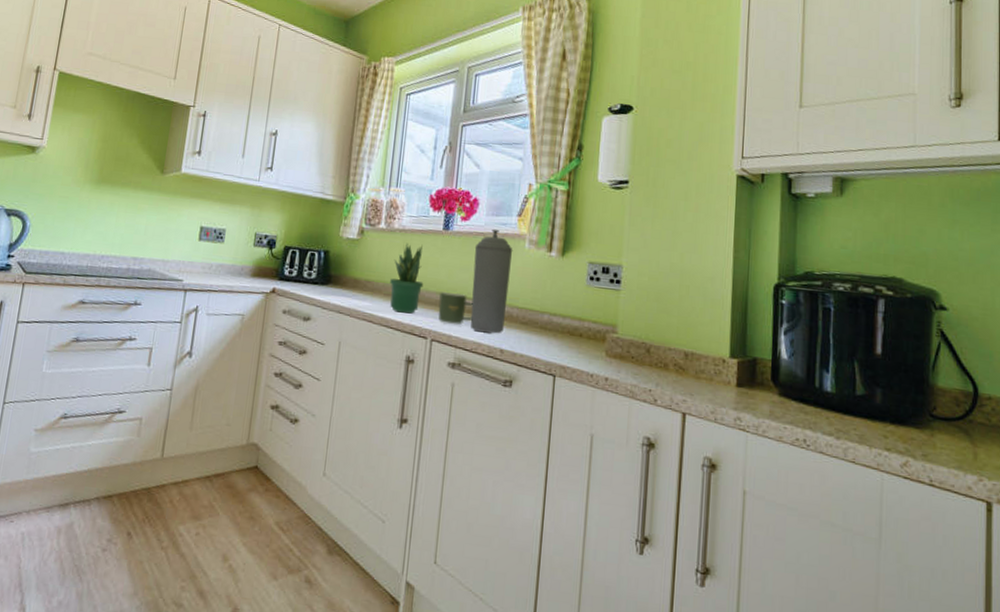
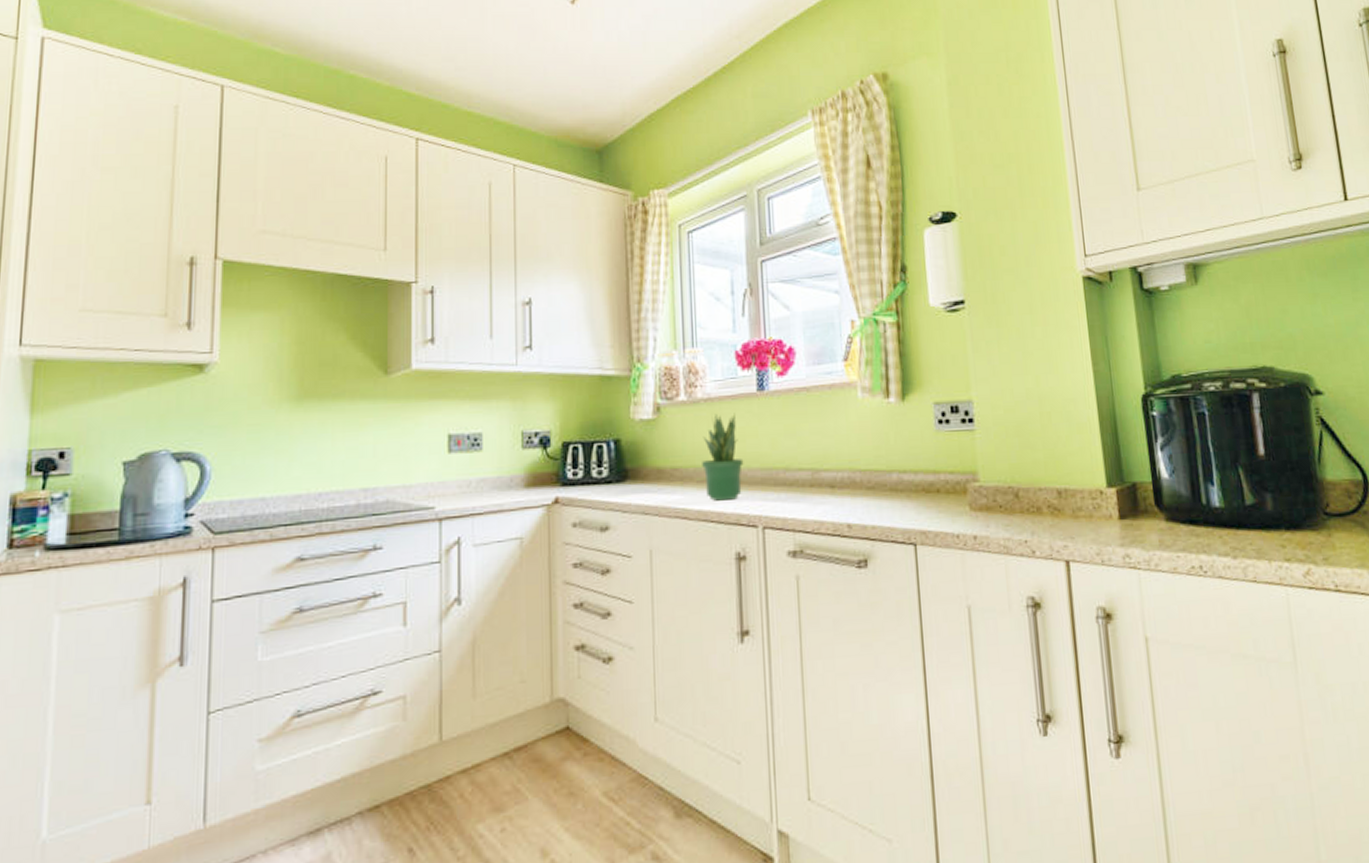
mug: present [438,292,473,326] -> none [765,465,808,506]
canister: present [470,229,513,334] -> none [798,380,848,508]

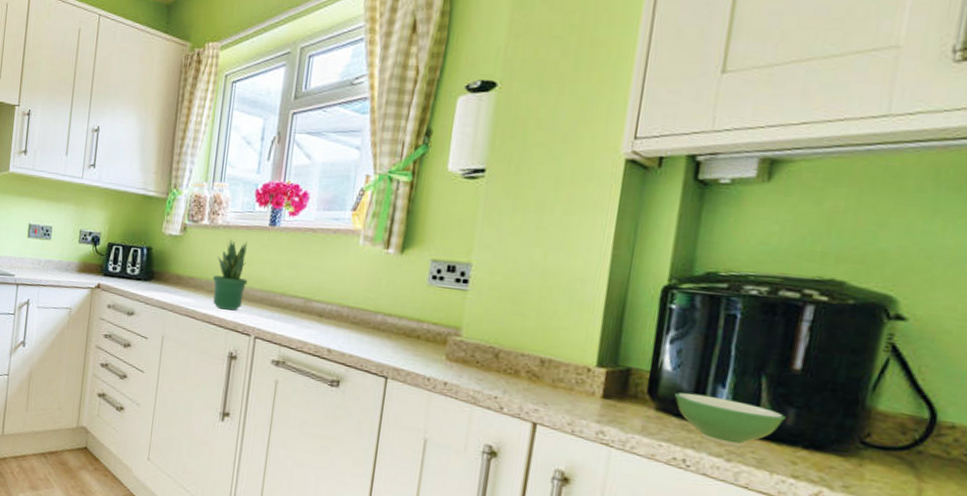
bowl: none [1176,495,1267,544] -> present [673,391,787,448]

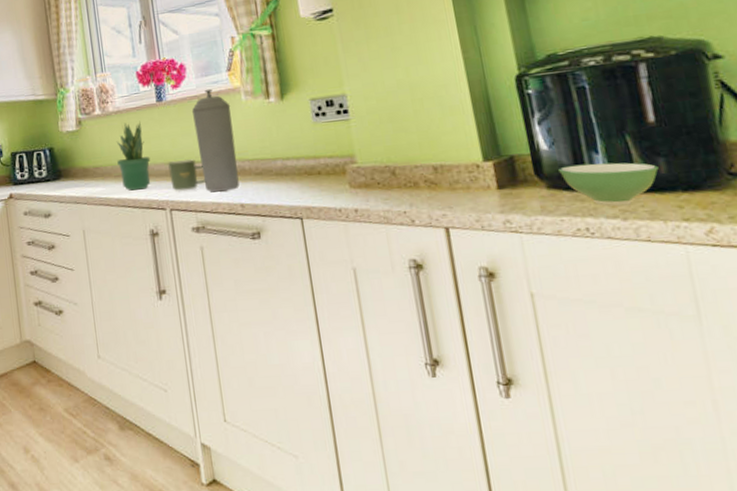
mug: none [262,289,300,324] -> present [168,159,205,192]
canister: none [296,224,346,333] -> present [191,88,240,192]

